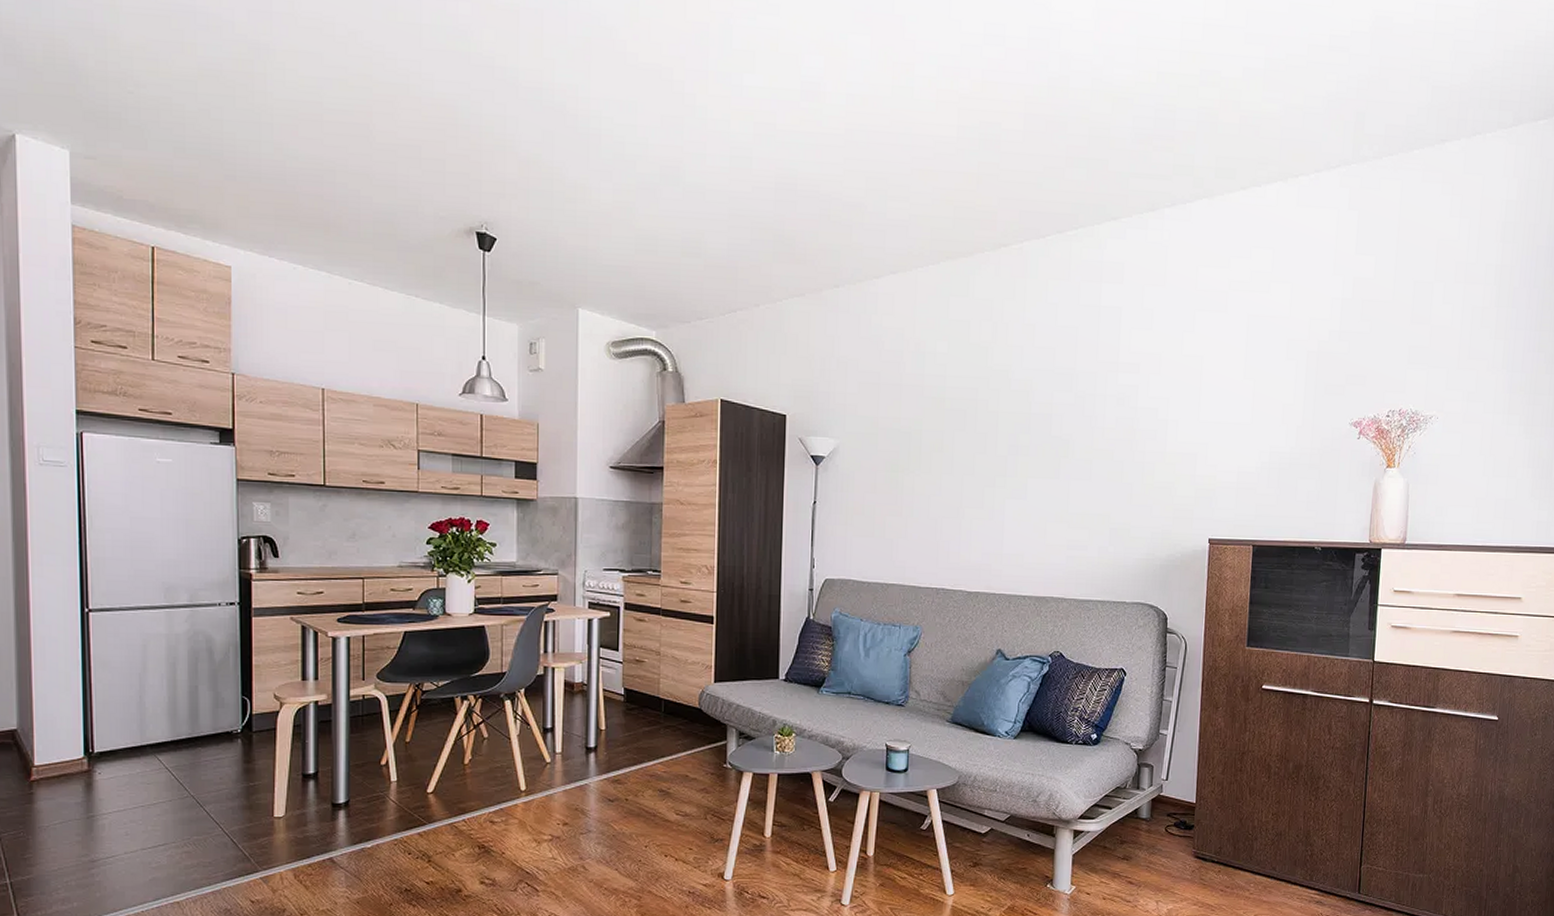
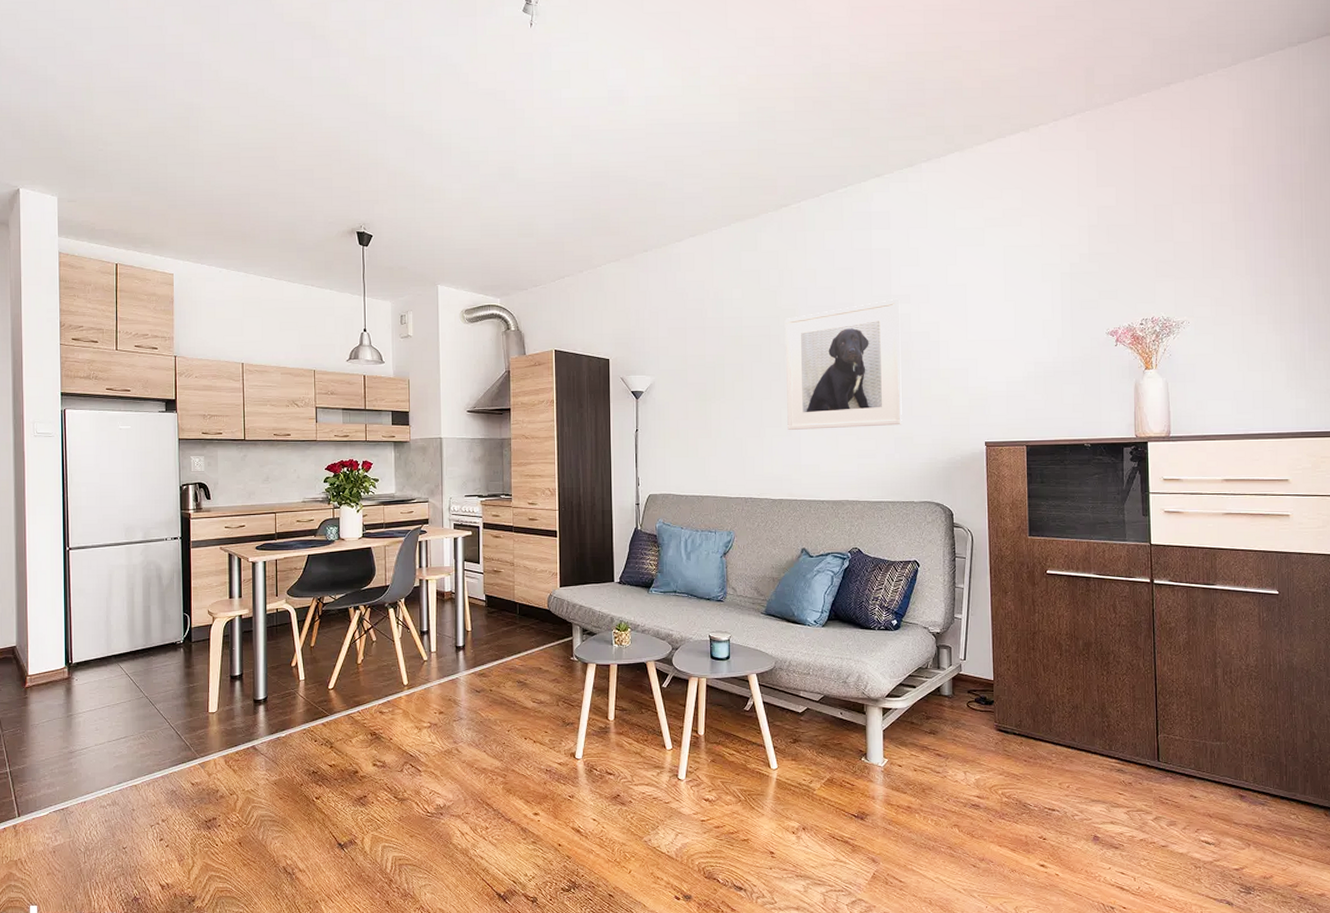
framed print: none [990,367,1127,514] -> present [784,299,902,430]

